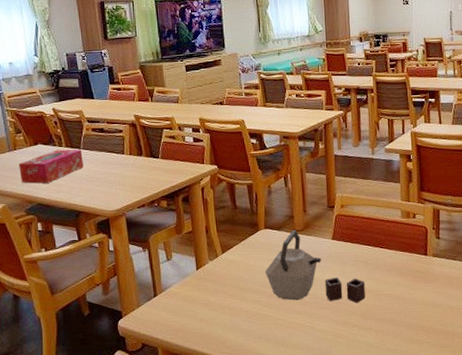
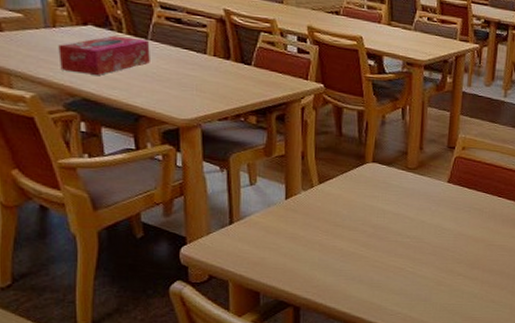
kettle: present [264,229,365,303] -> none [366,167,477,252]

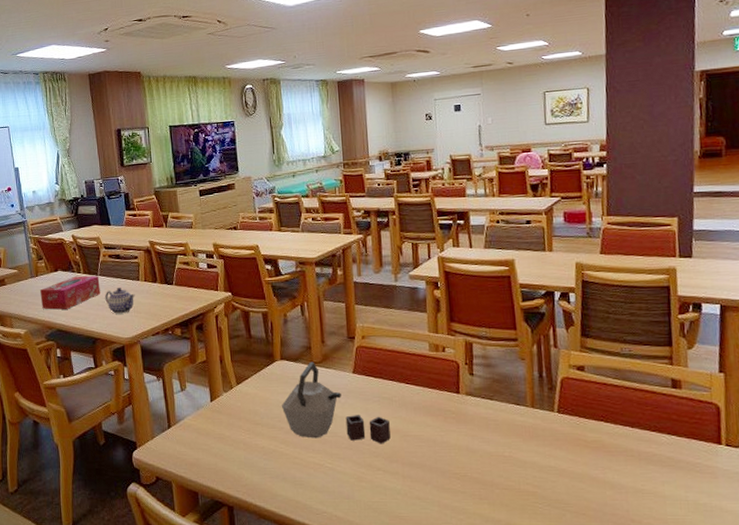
teapot: none [156,58,199,91] -> present [105,288,135,314]
kettle: none [366,167,477,252] -> present [281,361,391,444]

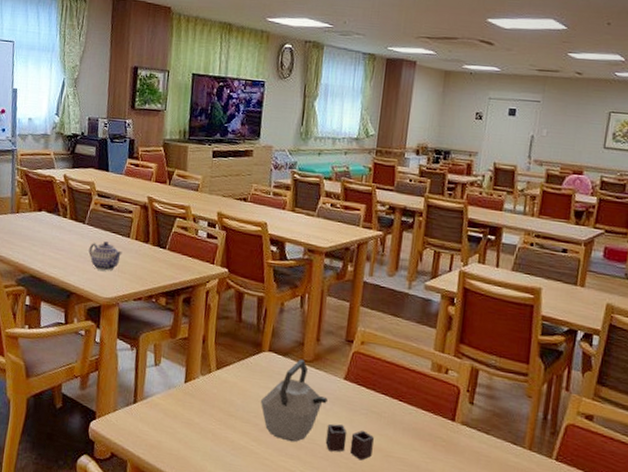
tissue box: present [40,275,100,310] -> none [17,220,86,255]

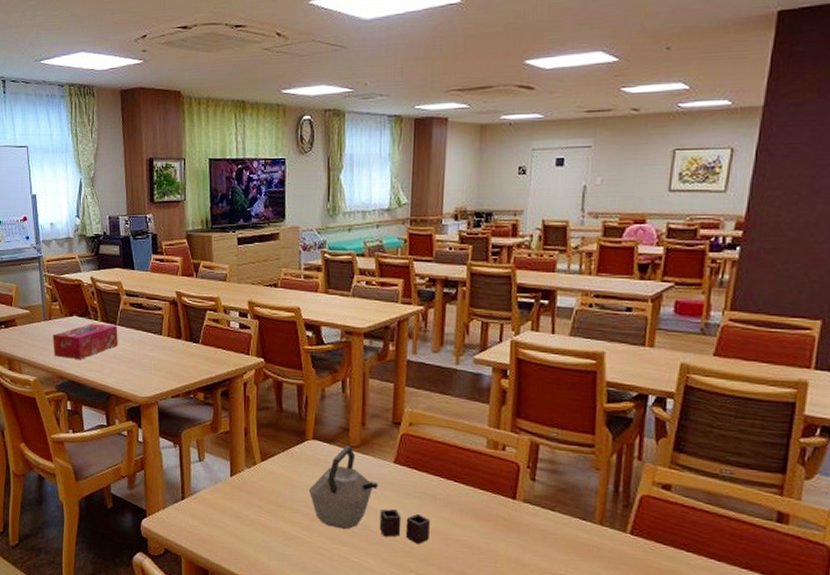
tissue box: none [17,220,86,255] -> present [53,323,118,359]
teapot: present [88,241,123,271] -> none [123,341,156,370]

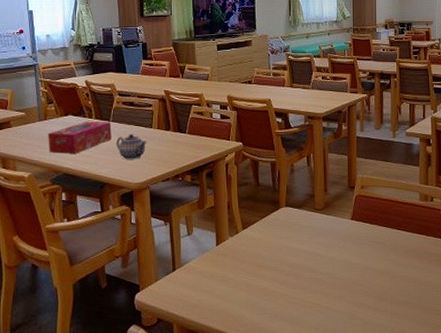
teapot: none [123,341,156,370] -> present [116,134,147,160]
kettle: present [308,445,430,545] -> none [283,209,382,285]

